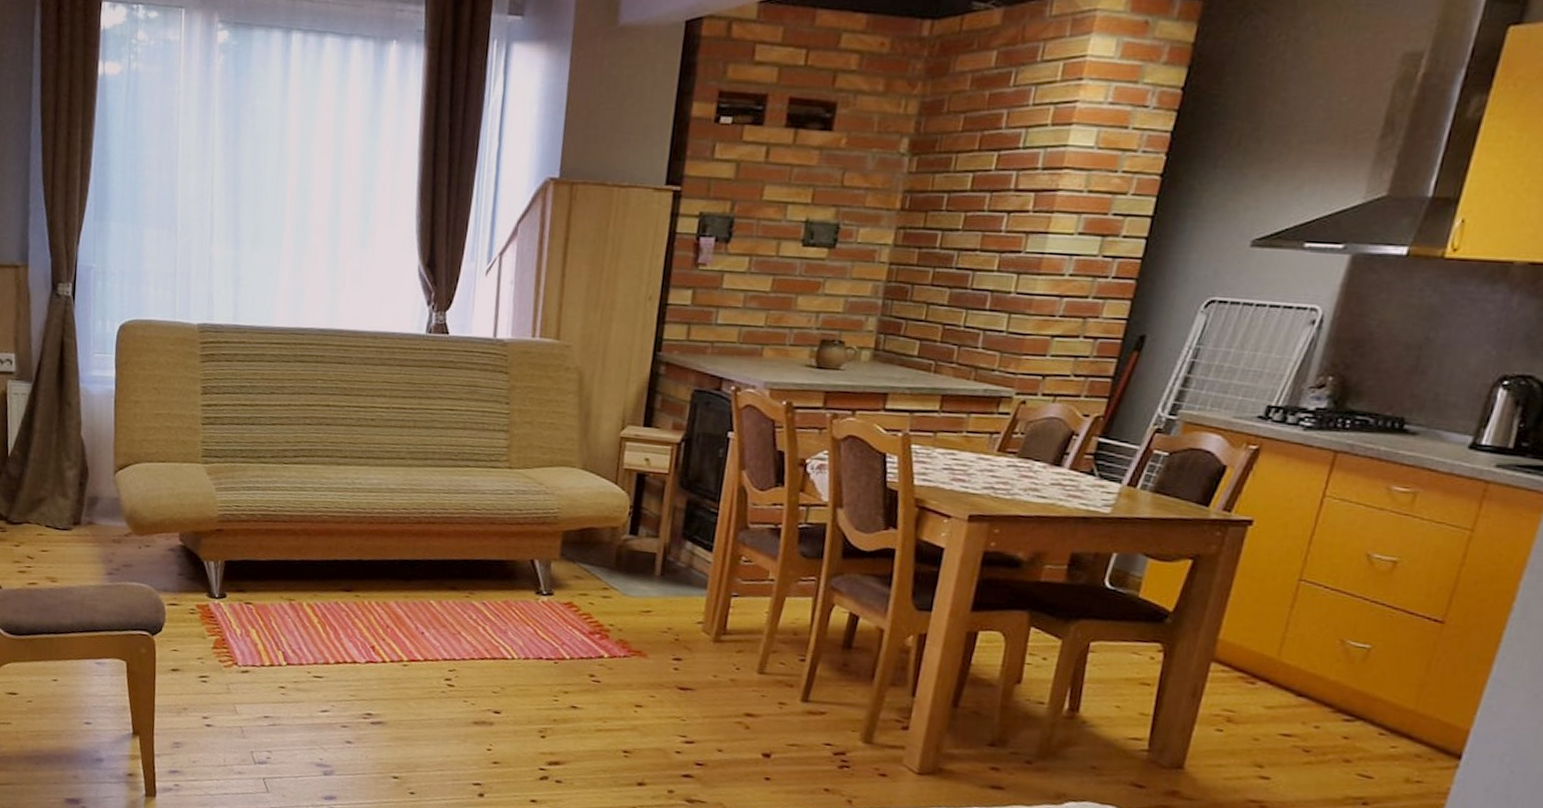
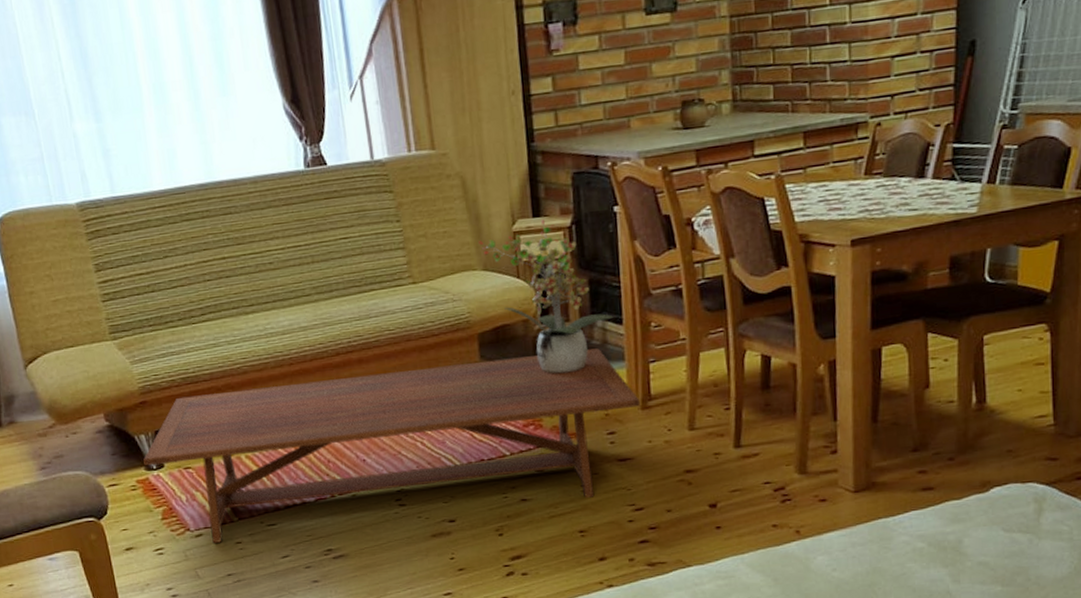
coffee table: none [207,532,714,720] -> present [143,348,640,543]
potted plant: none [582,431,705,590] -> present [477,220,614,374]

